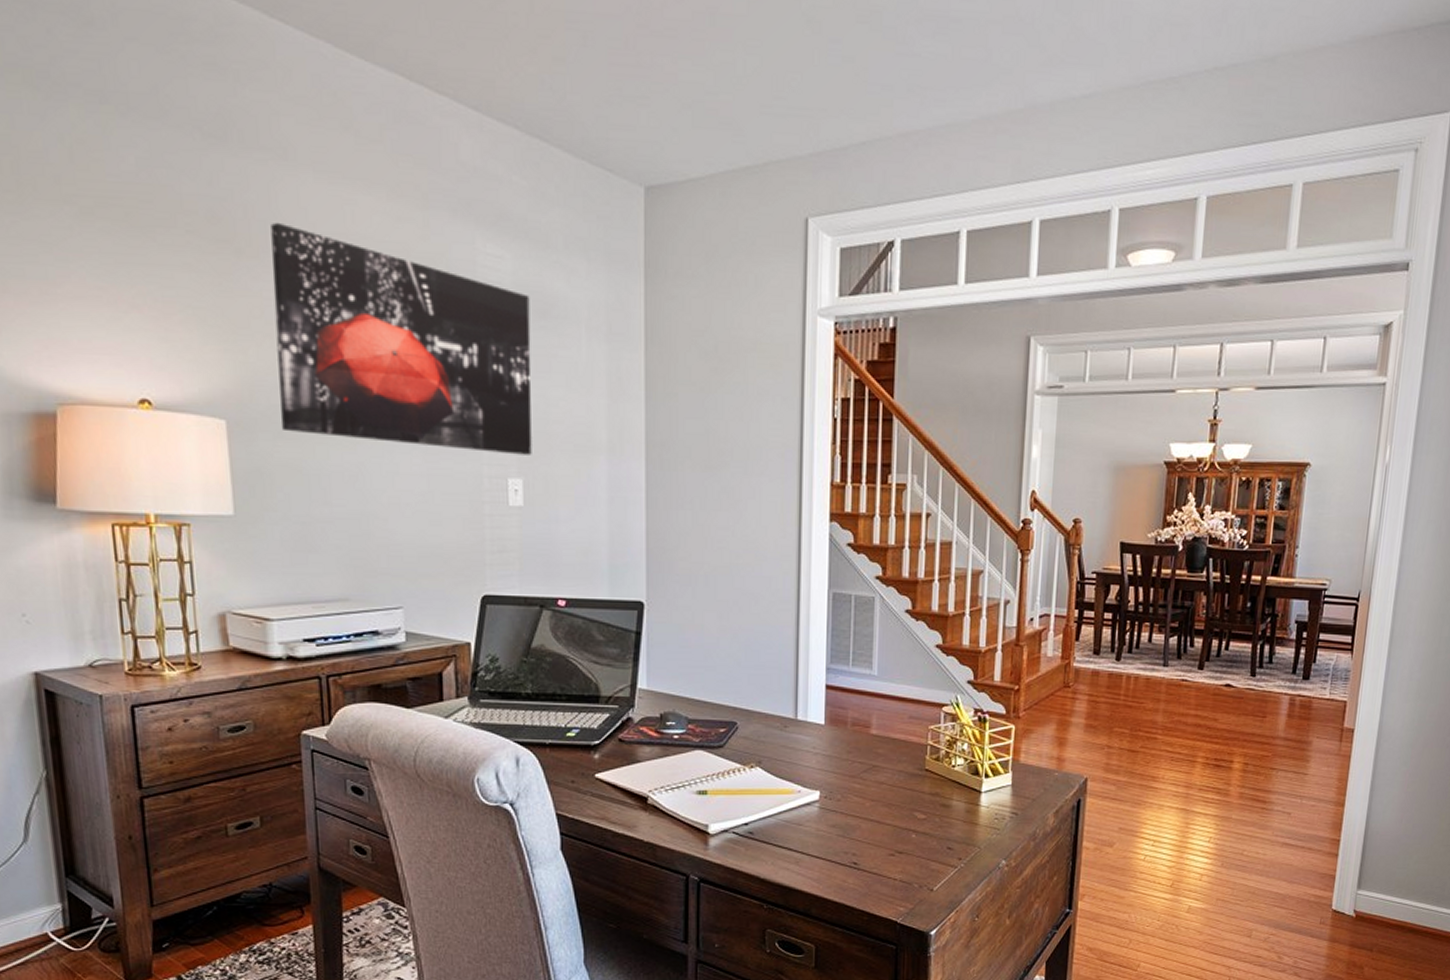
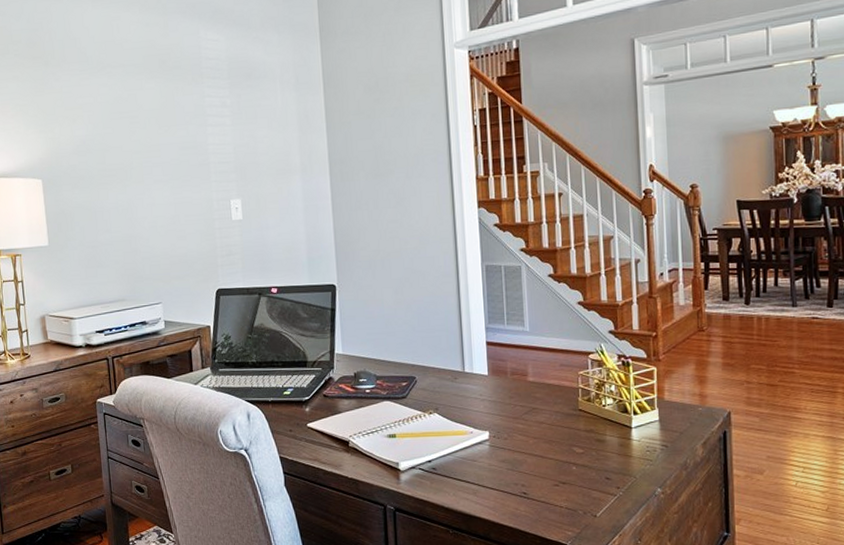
wall art: present [271,222,532,455] -> none [66,39,247,183]

